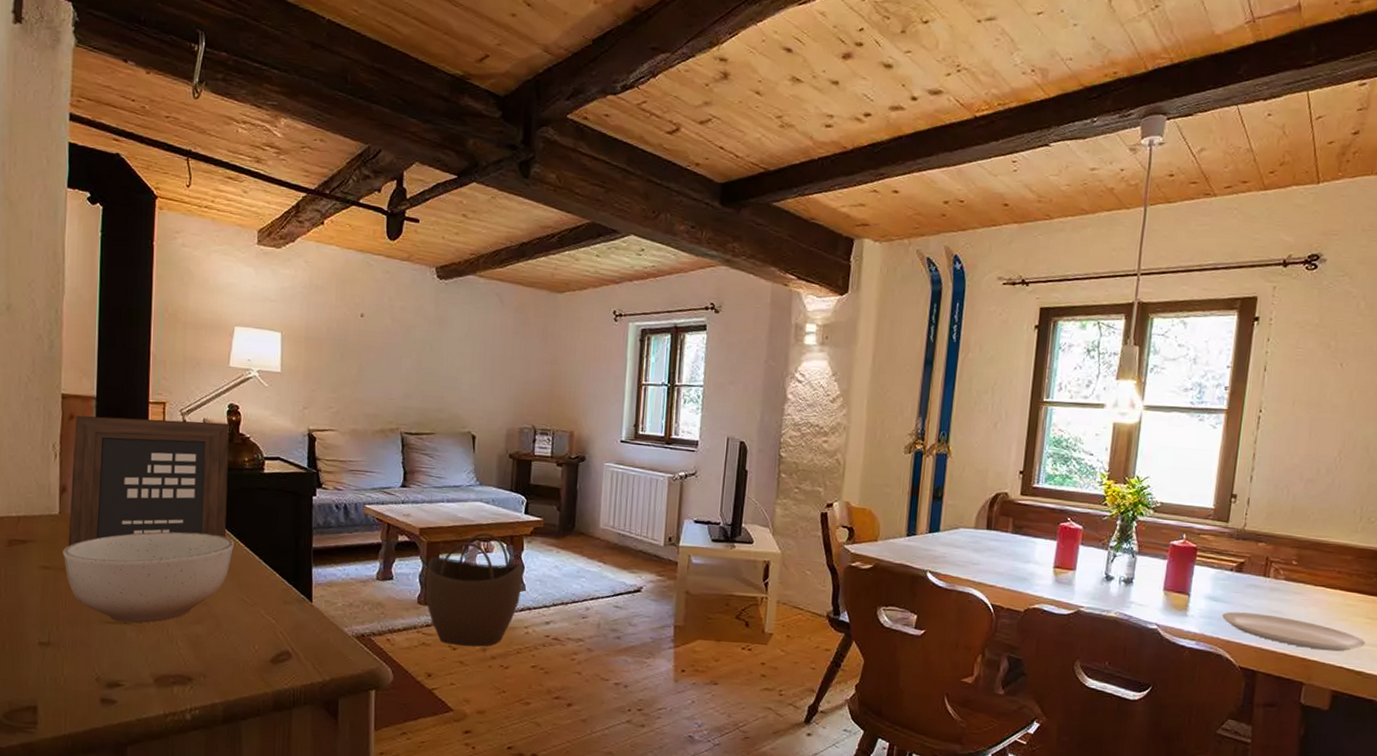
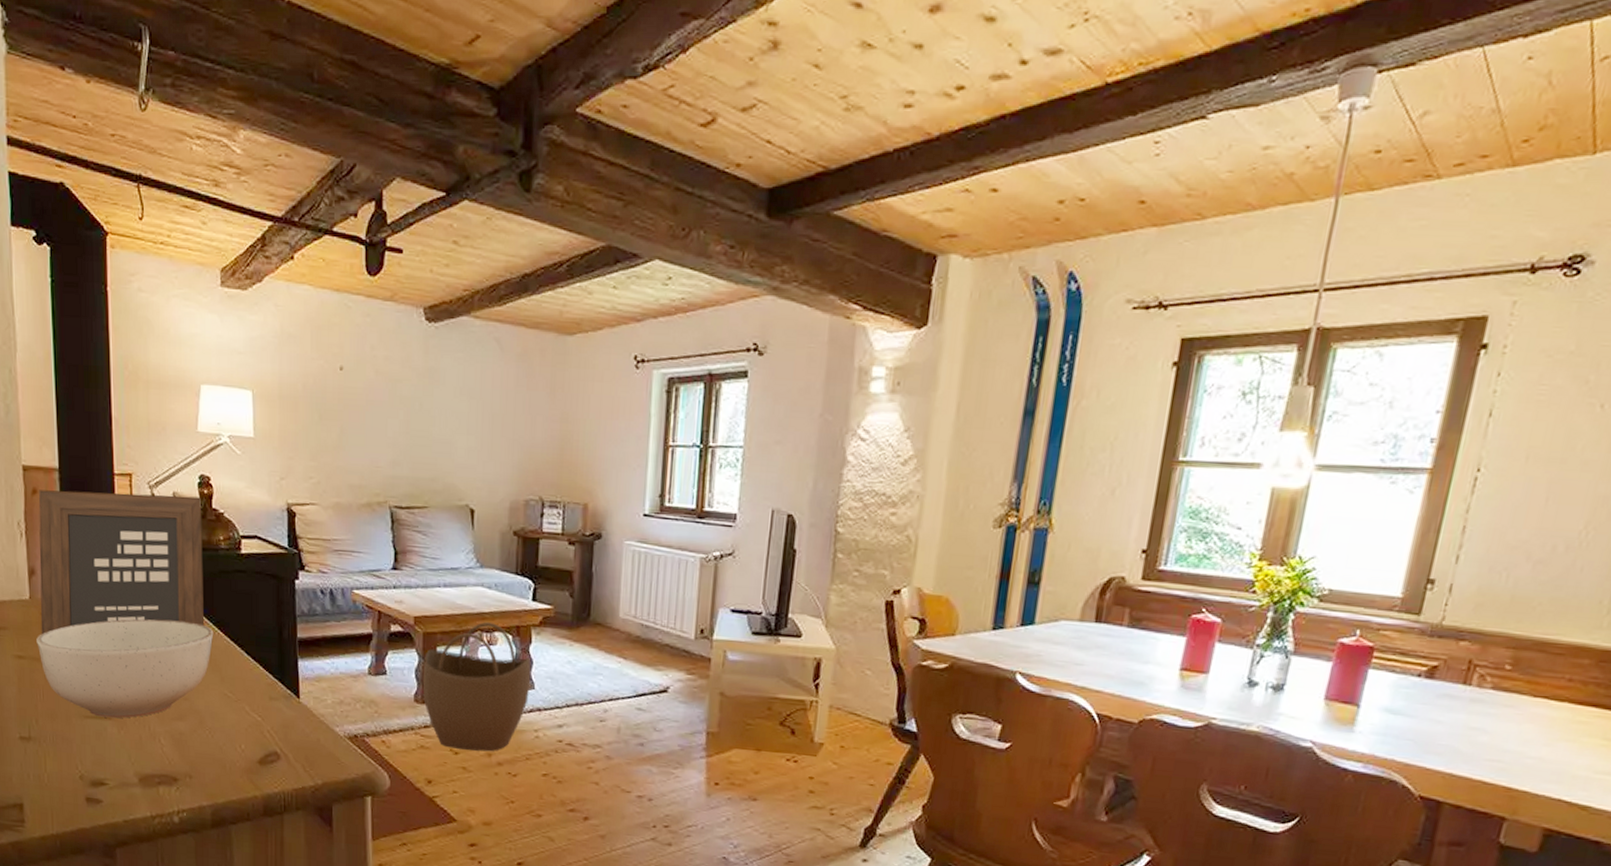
plate: present [1222,611,1365,652] -> none [1401,727,1598,780]

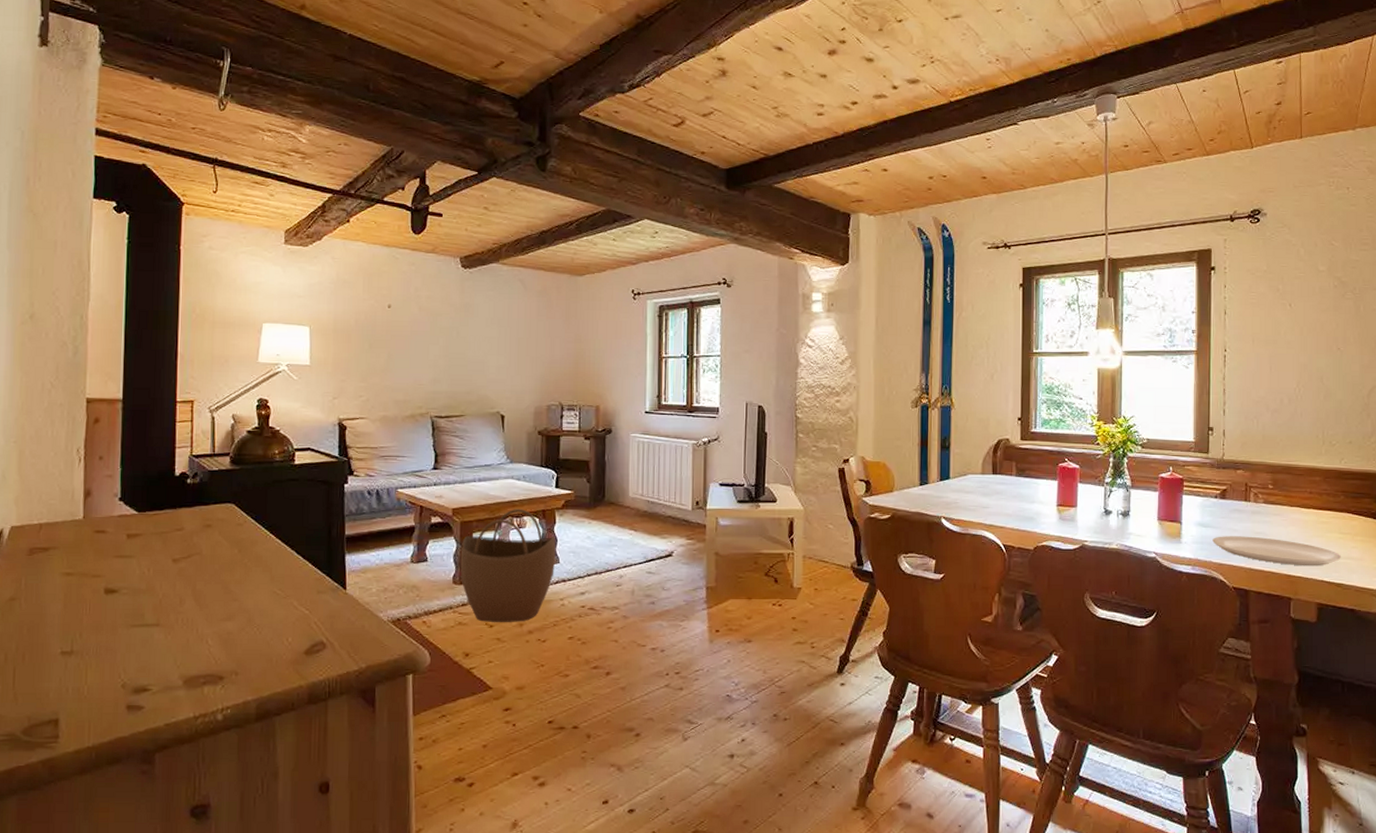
bowl: present [36,619,214,719] -> none [87,528,266,625]
picture frame: present [38,490,205,635] -> none [92,417,259,551]
plate: none [1401,727,1598,780] -> present [1212,536,1341,566]

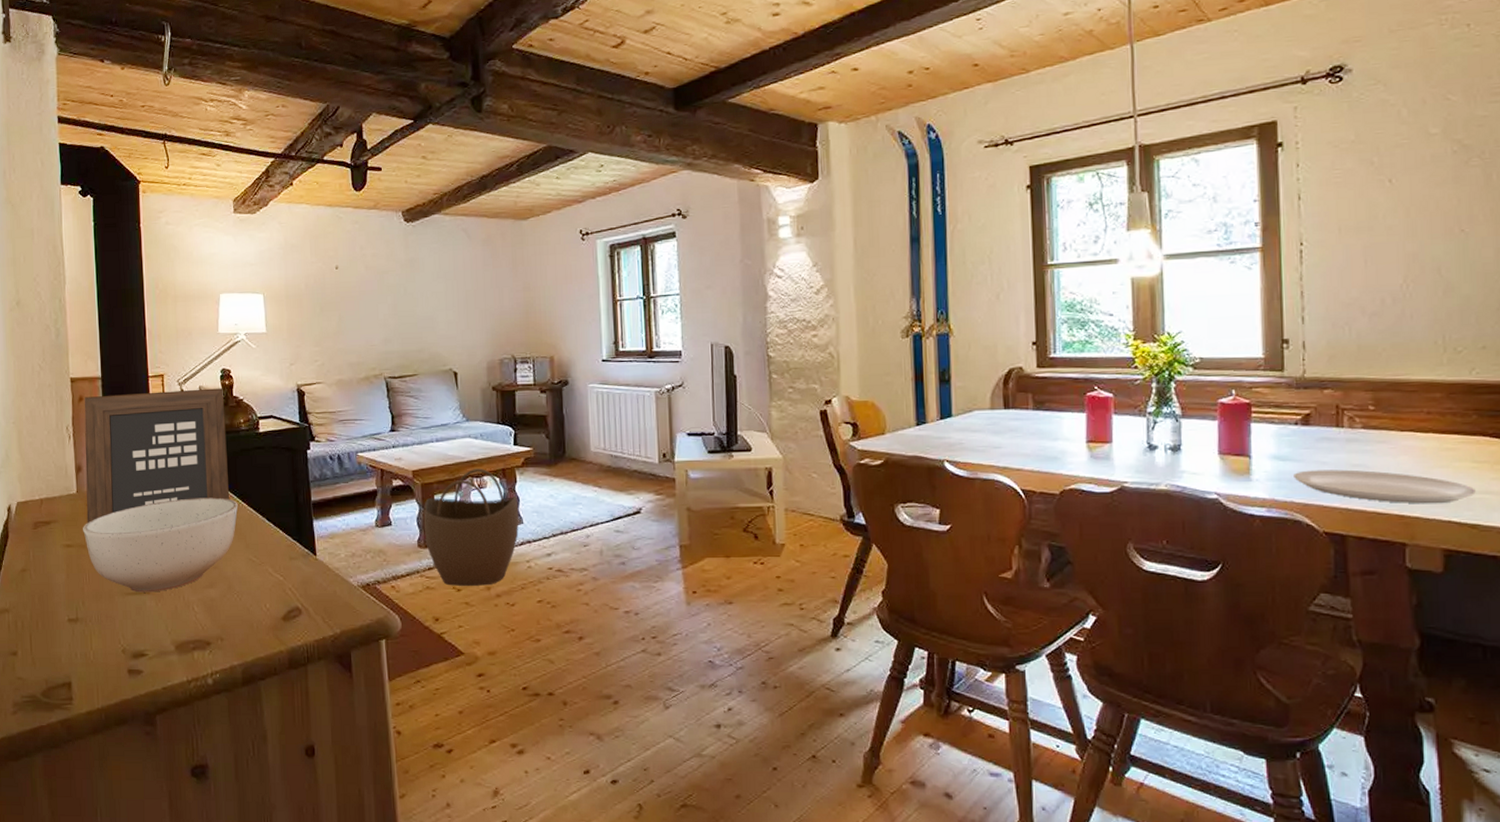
bowl: none [87,528,266,625] -> present [83,497,238,593]
picture frame: none [92,417,259,551] -> present [84,388,230,524]

